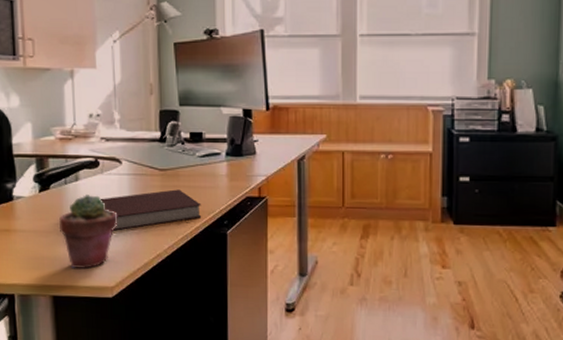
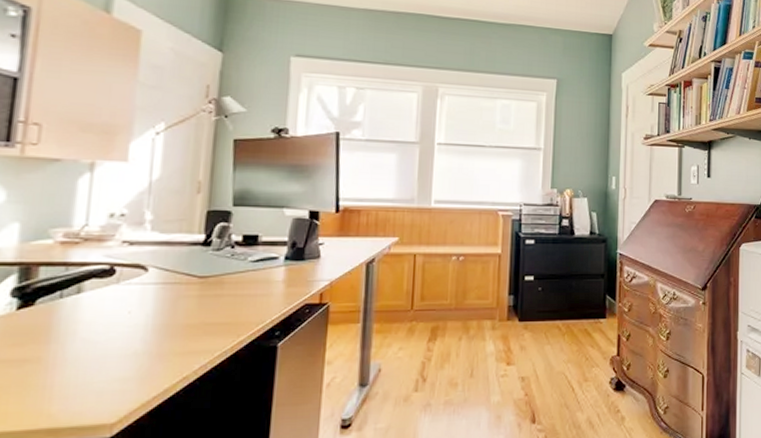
potted succulent: present [59,195,118,270] -> none [42,310,134,406]
notebook: present [99,189,202,231] -> none [109,299,249,353]

